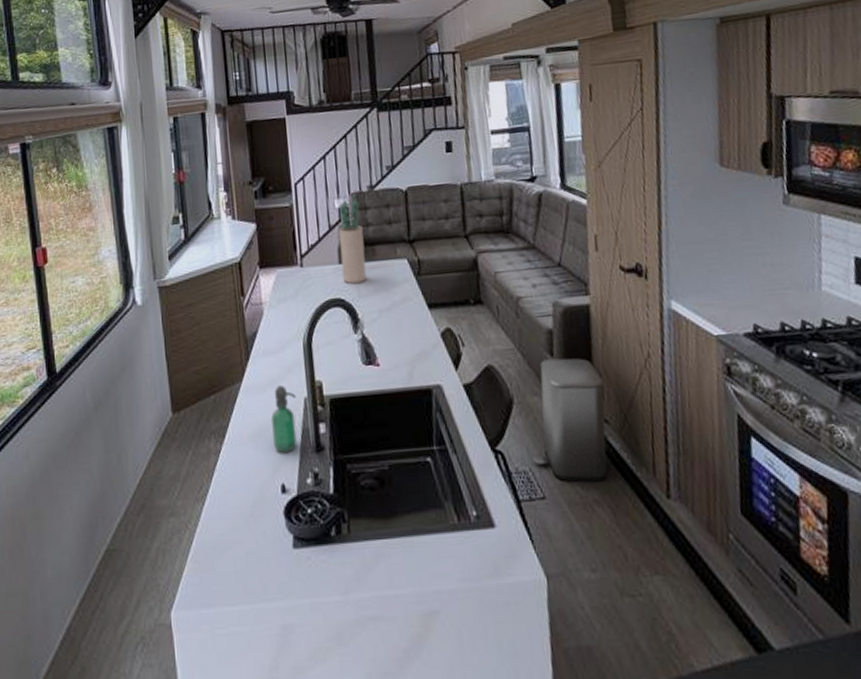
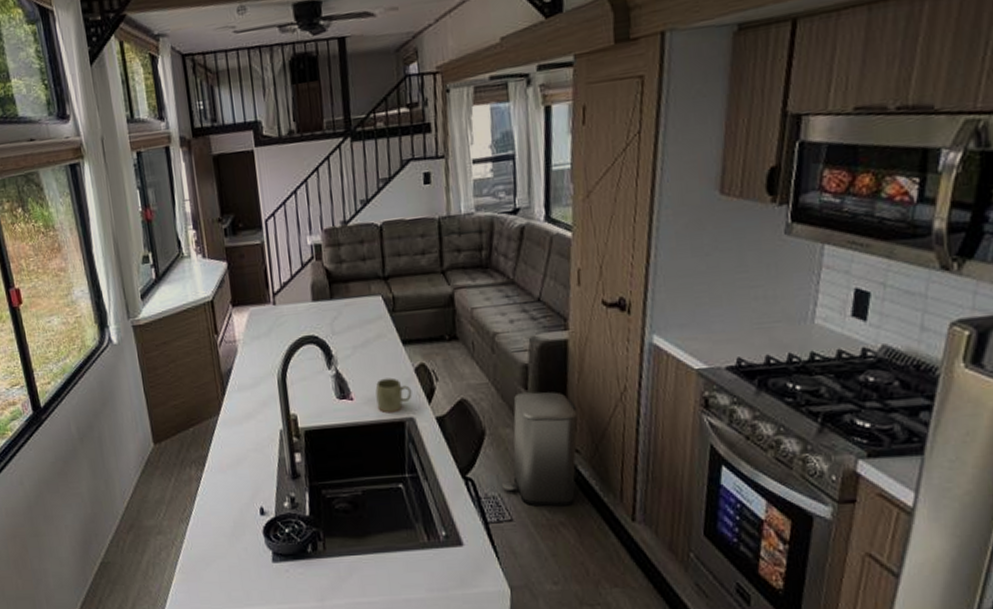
soap dispenser: present [271,385,297,453] -> none [248,418,274,479]
vase: present [338,189,367,285] -> none [311,225,340,322]
mug: none [402,342,439,380] -> present [375,377,412,413]

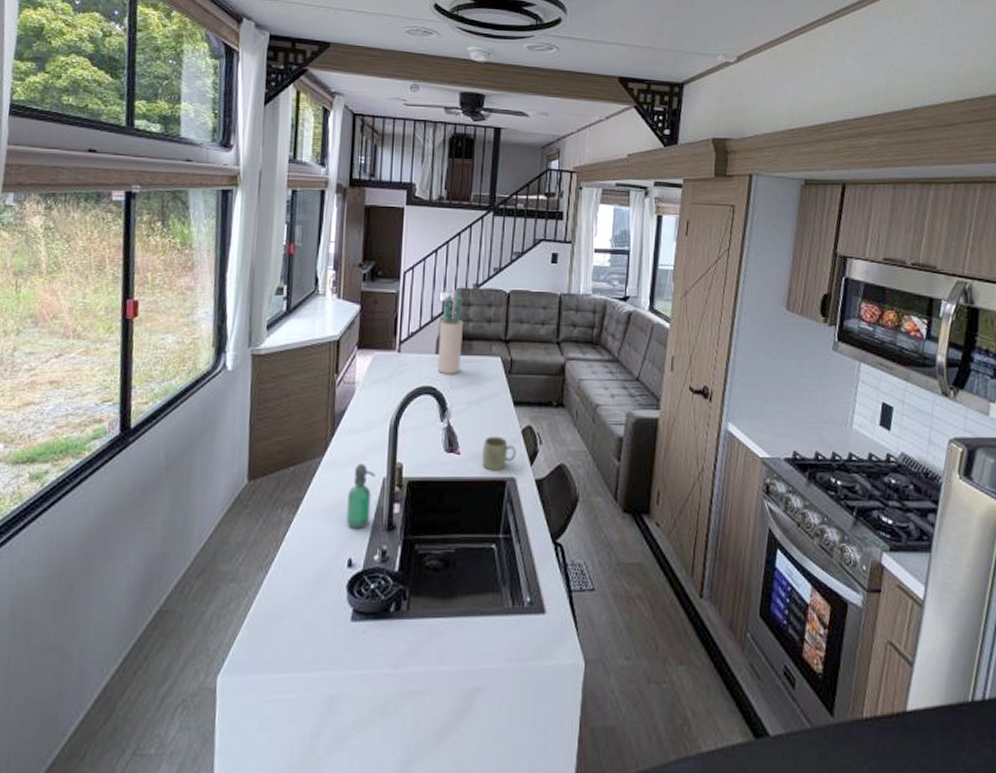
soap dispenser: none [248,418,274,479] -> present [346,464,375,528]
vase: none [311,225,340,322] -> present [437,286,464,375]
pedal bin: present [501,392,578,507] -> none [587,464,661,579]

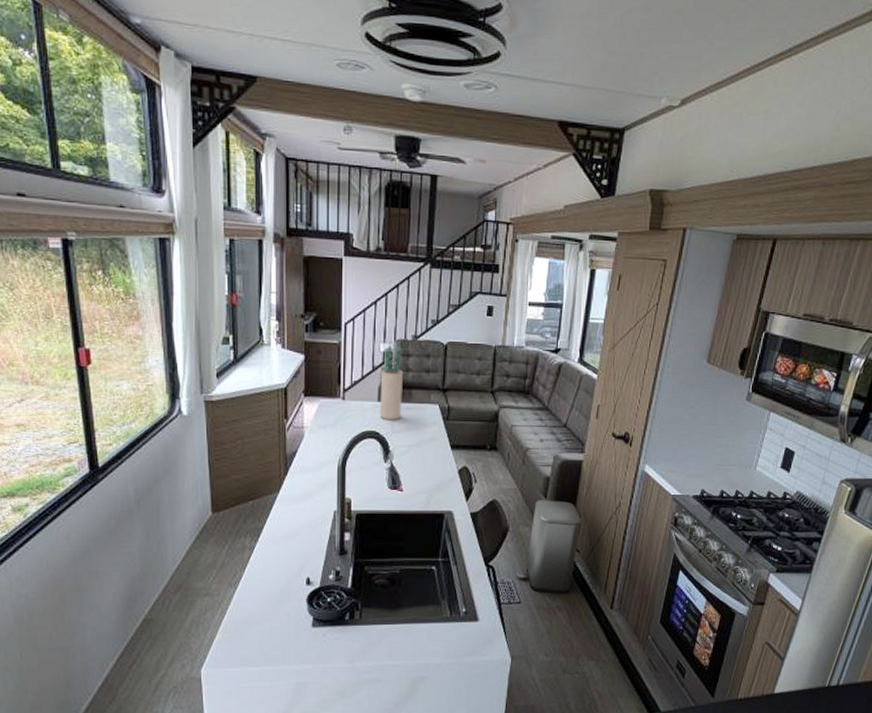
soap dispenser: present [346,464,375,528] -> none [303,499,327,553]
mug: present [482,436,517,471] -> none [423,475,454,506]
pedal bin: none [587,464,661,579] -> present [515,500,582,594]

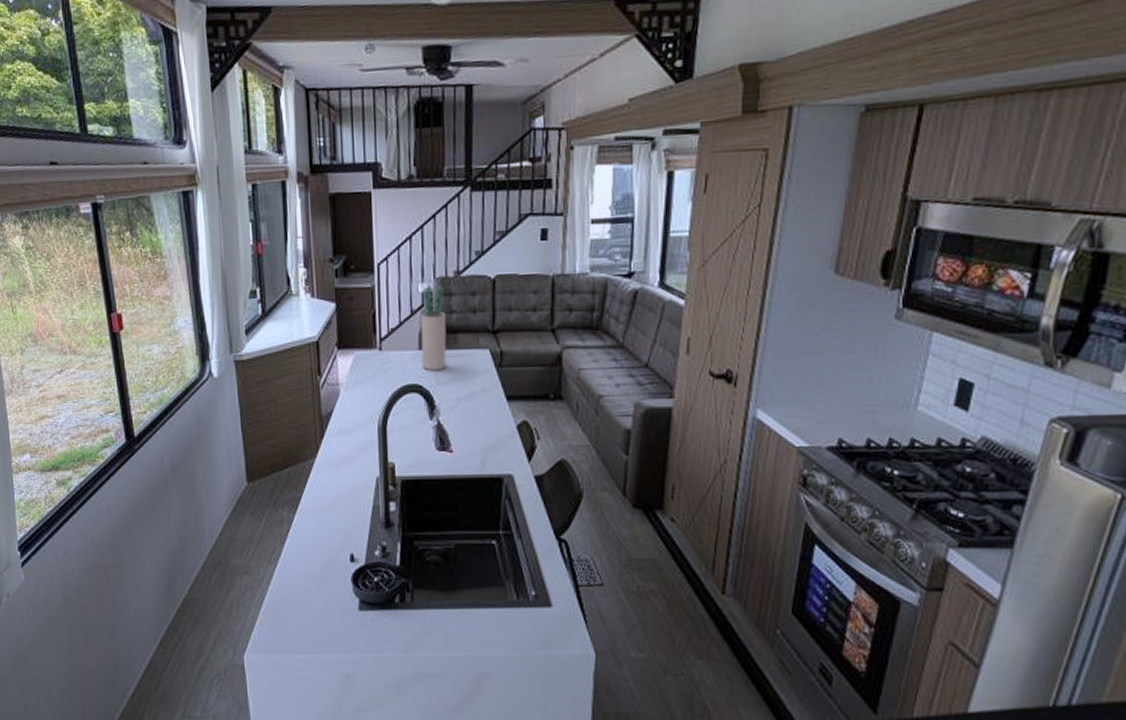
pedal bin: present [515,500,582,594] -> none [594,458,676,574]

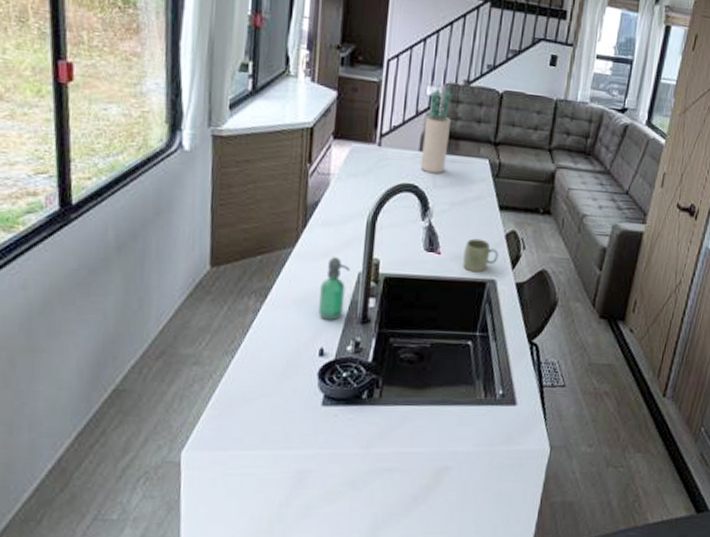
soap dispenser: none [343,464,368,526] -> present [318,257,350,320]
mug: none [476,433,513,468] -> present [463,238,499,273]

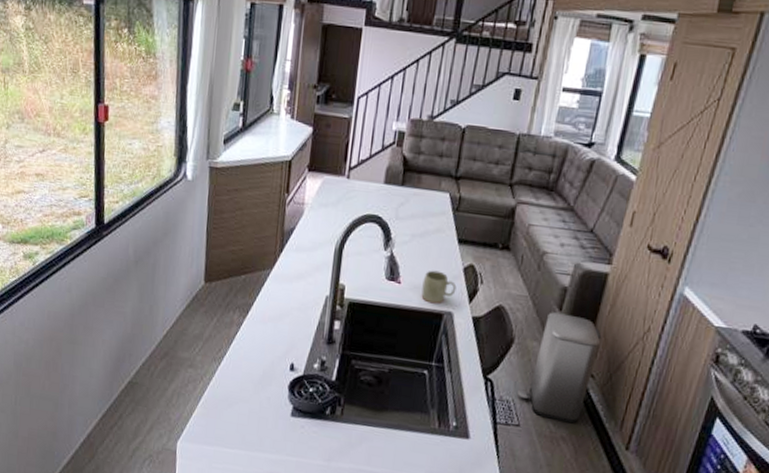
soap dispenser: present [318,257,350,320] -> none [290,280,319,338]
vase: present [420,81,453,174] -> none [384,116,417,206]
pedal bin: none [561,272,639,378] -> present [516,312,602,424]

